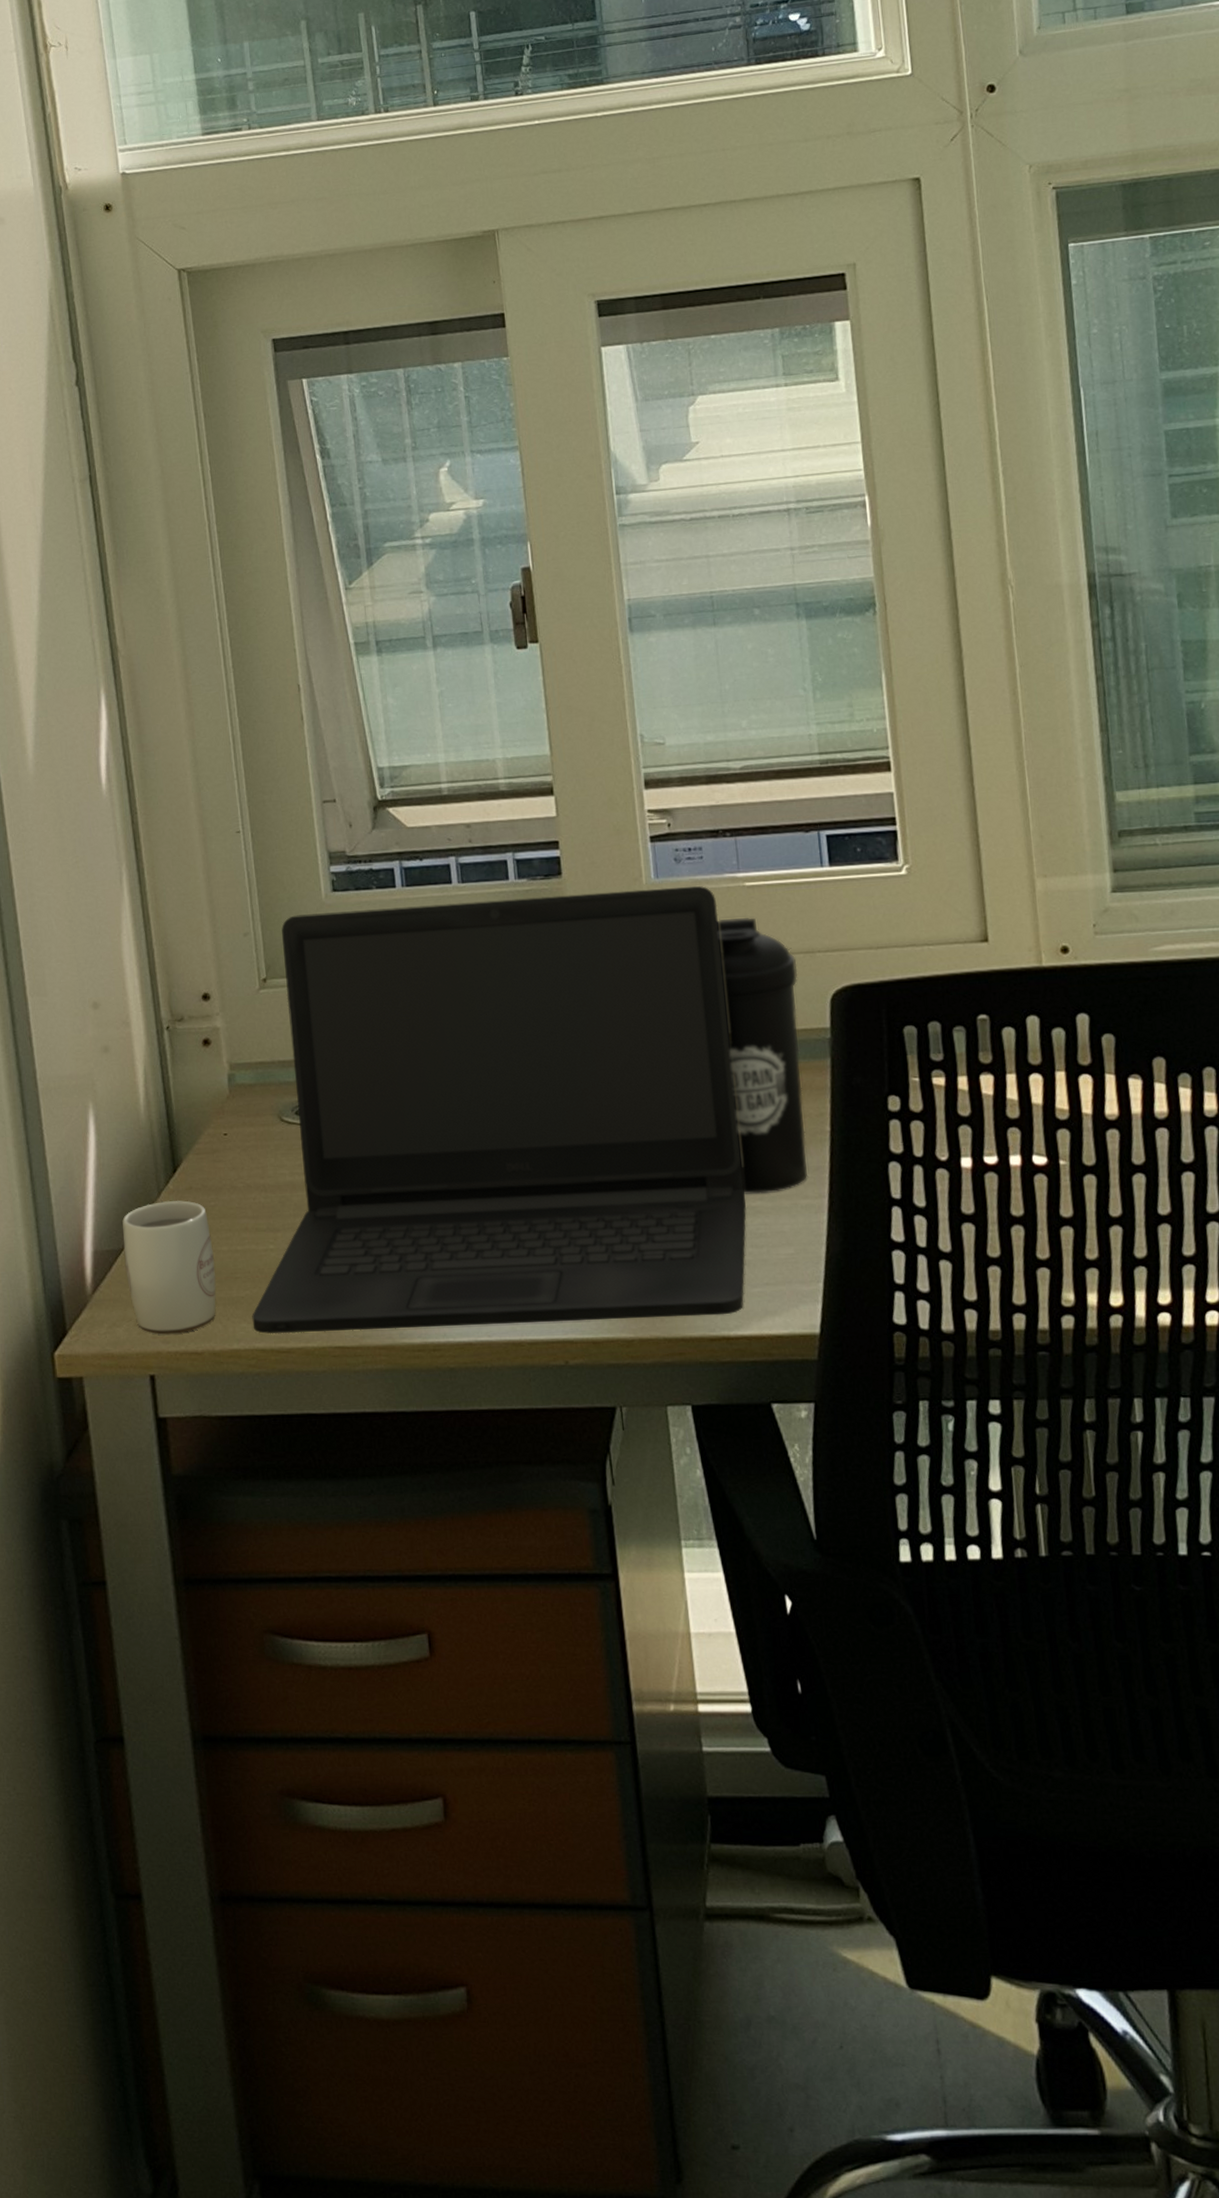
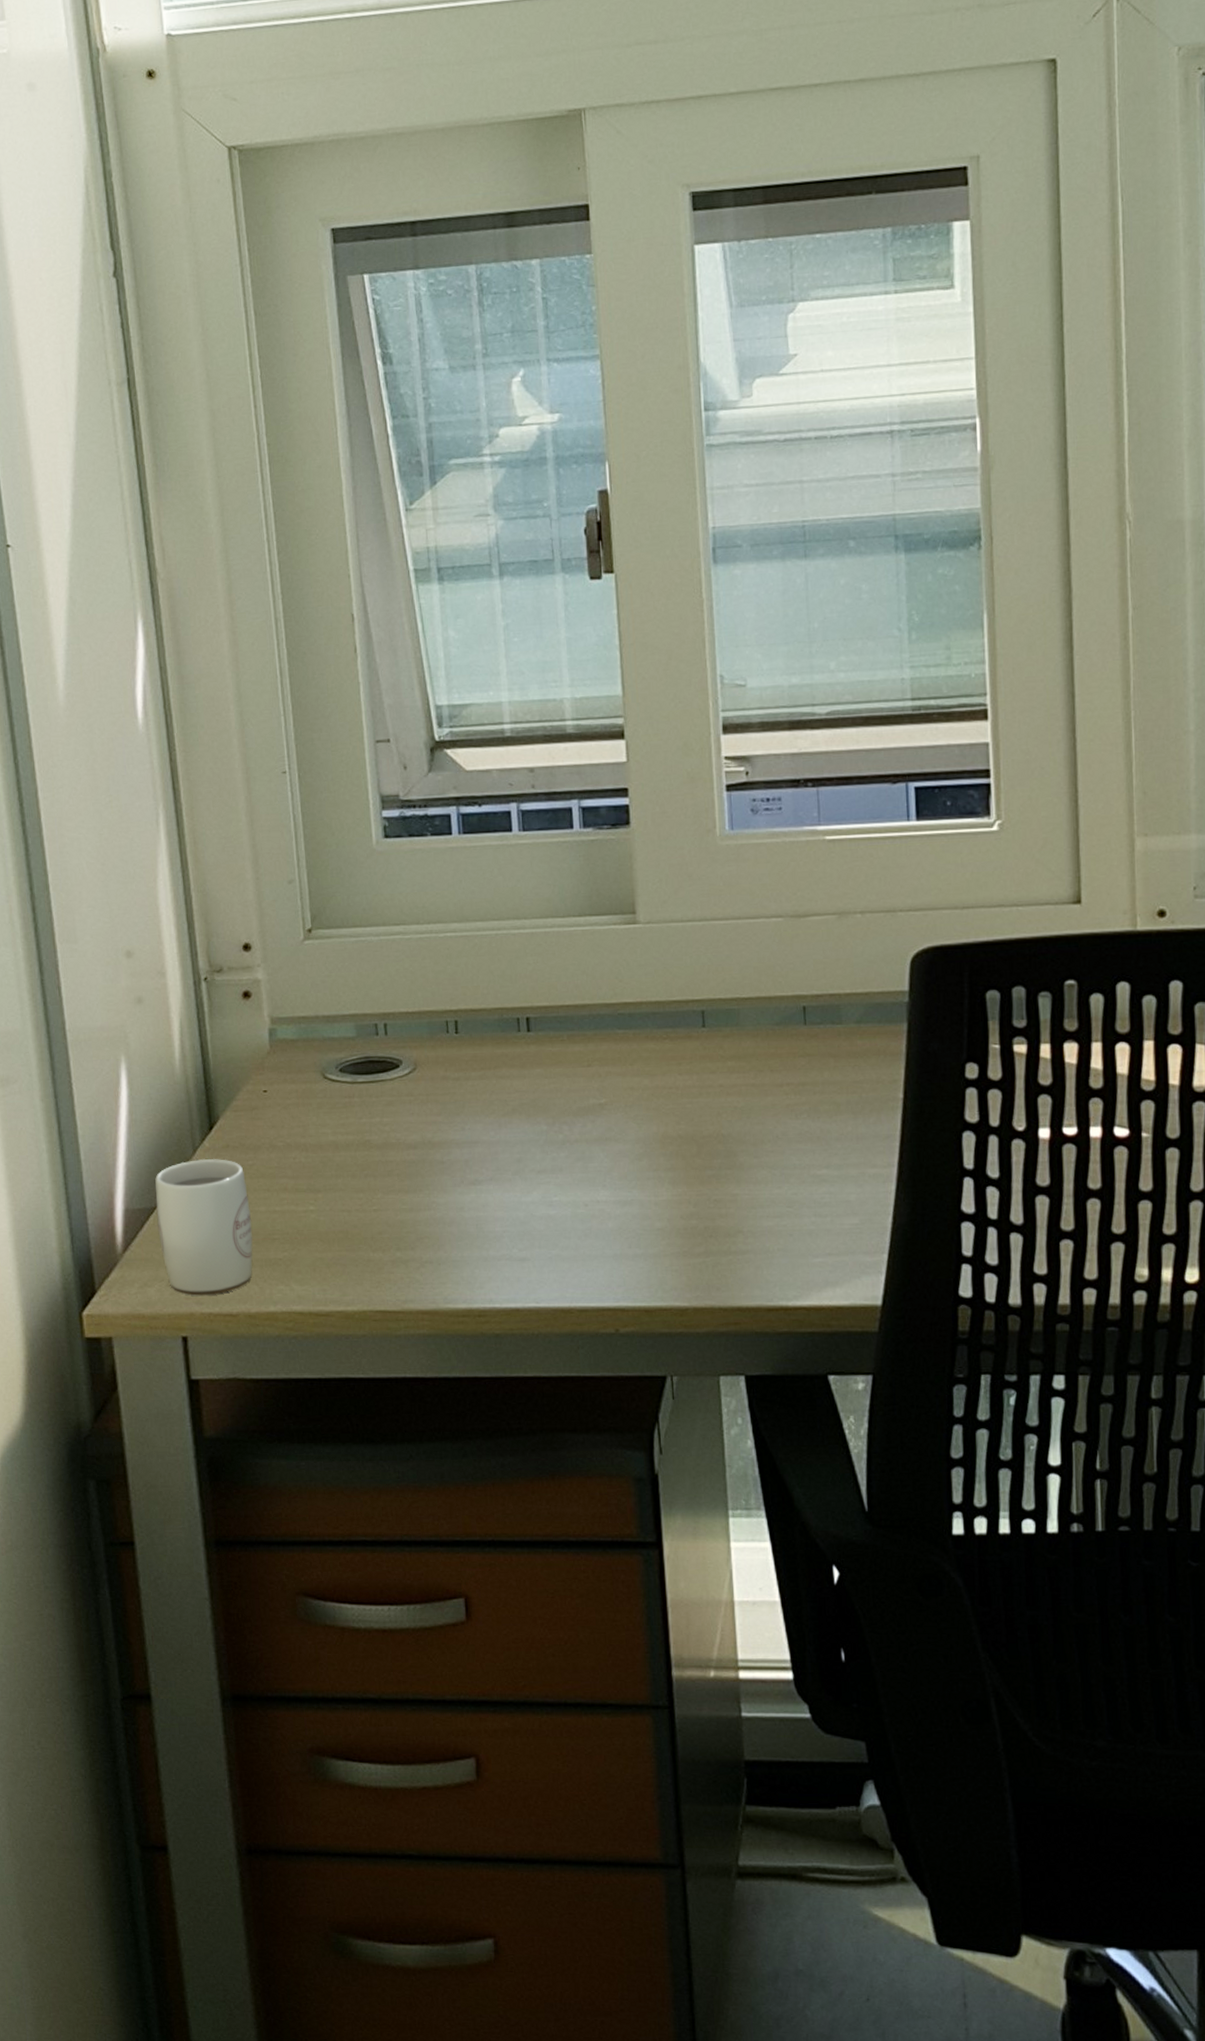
laptop: present [252,885,746,1335] -> none [290,838,811,1297]
water bottle: present [717,917,807,1193] -> none [793,873,877,1161]

